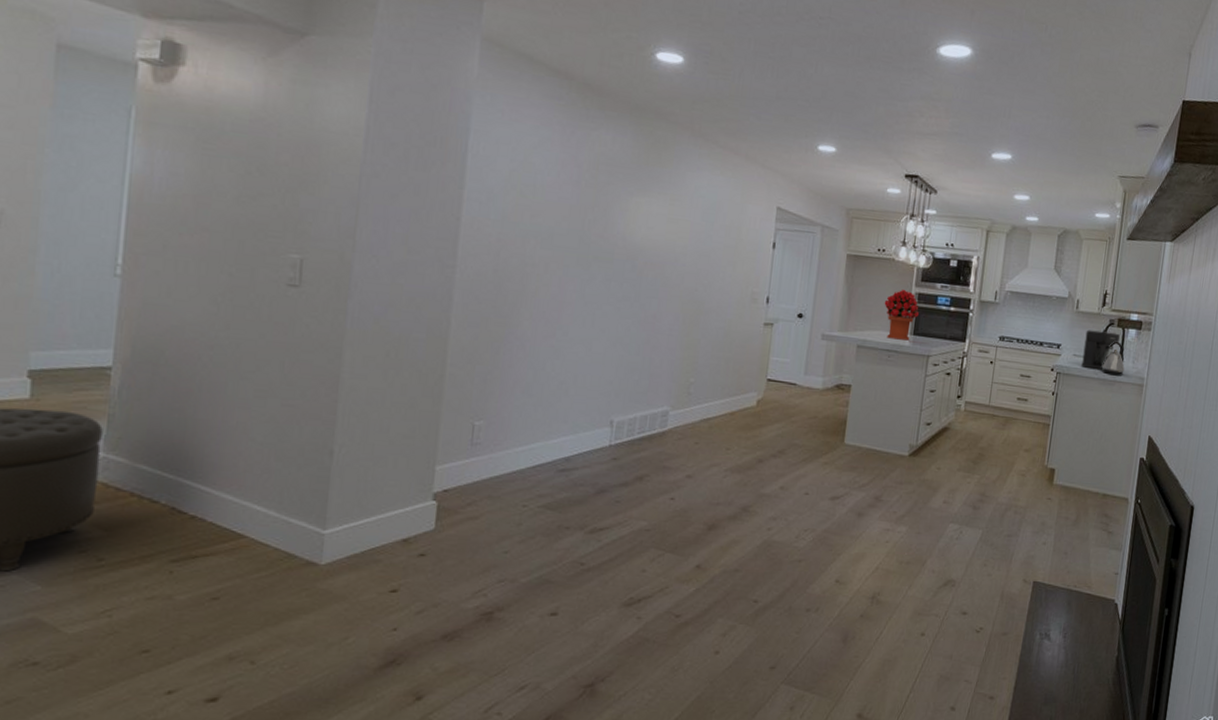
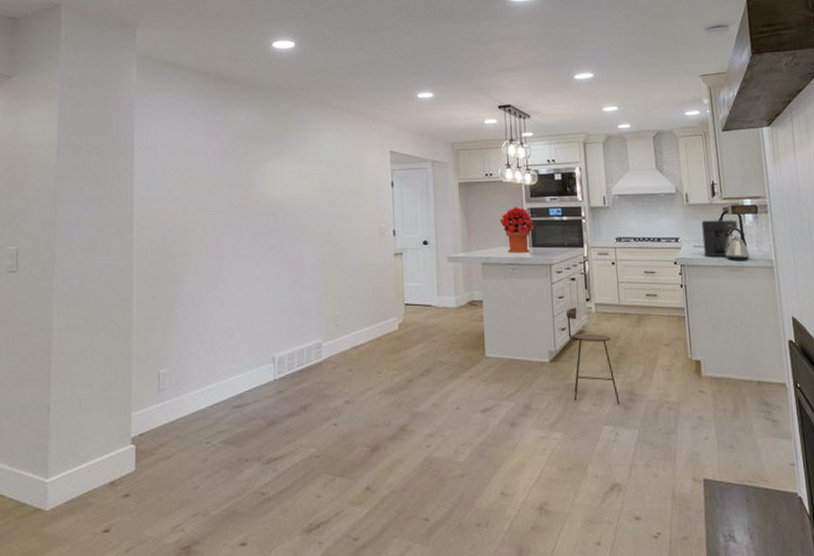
bar stool: none [925,403,974,504] -> present [566,307,620,404]

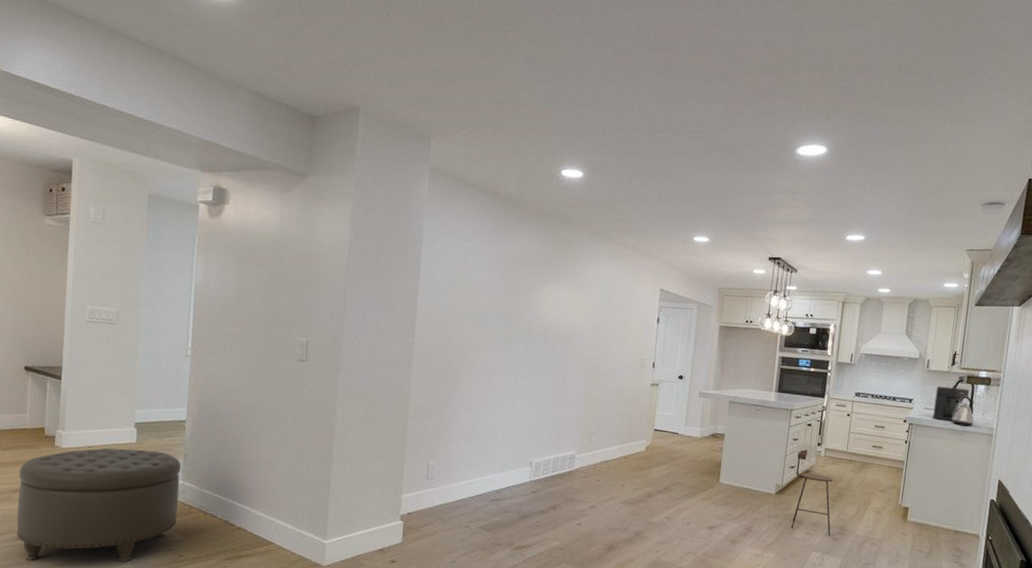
bouquet: present [500,206,534,253] -> none [752,353,782,397]

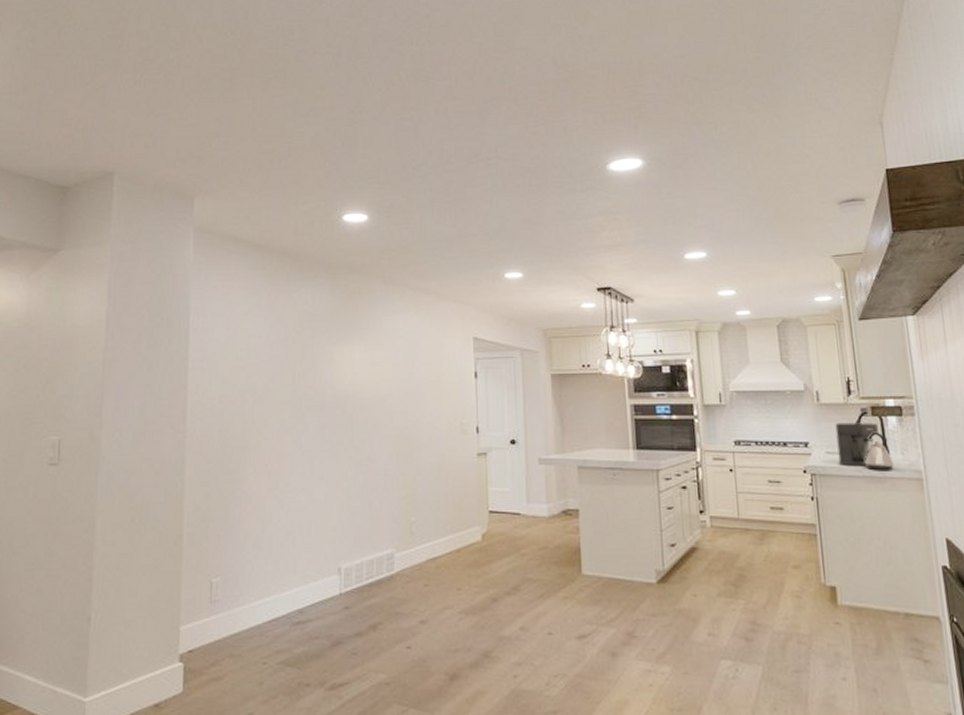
bar stool: present [790,449,834,536] -> none [676,520,740,635]

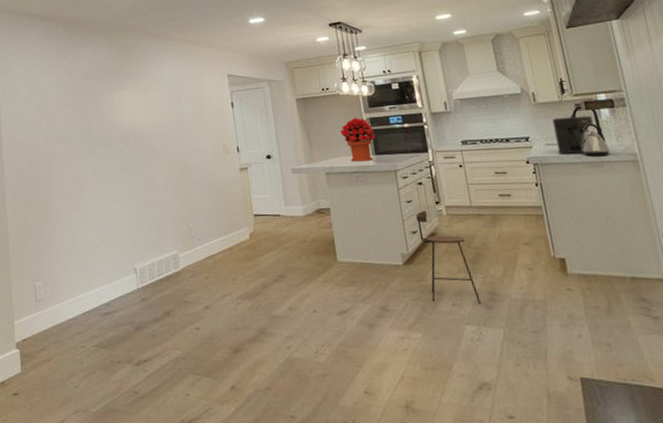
bouquet: none [599,402,638,456] -> present [340,117,375,162]
bar stool: none [676,520,740,635] -> present [416,211,481,304]

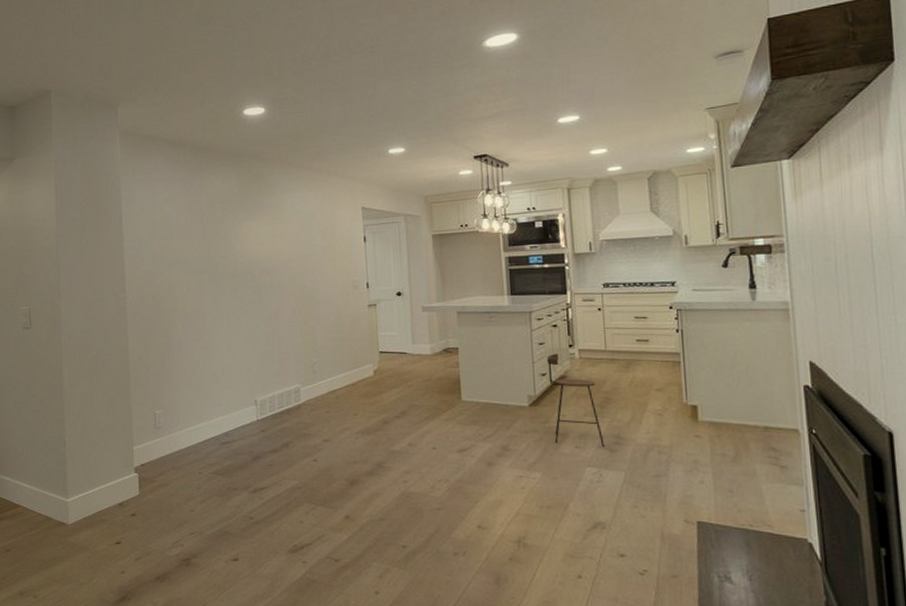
bouquet: present [340,117,375,162] -> none [476,255,512,302]
coffee maker: present [552,115,597,155] -> none [702,261,748,301]
kettle: present [581,123,610,157] -> none [730,269,760,305]

